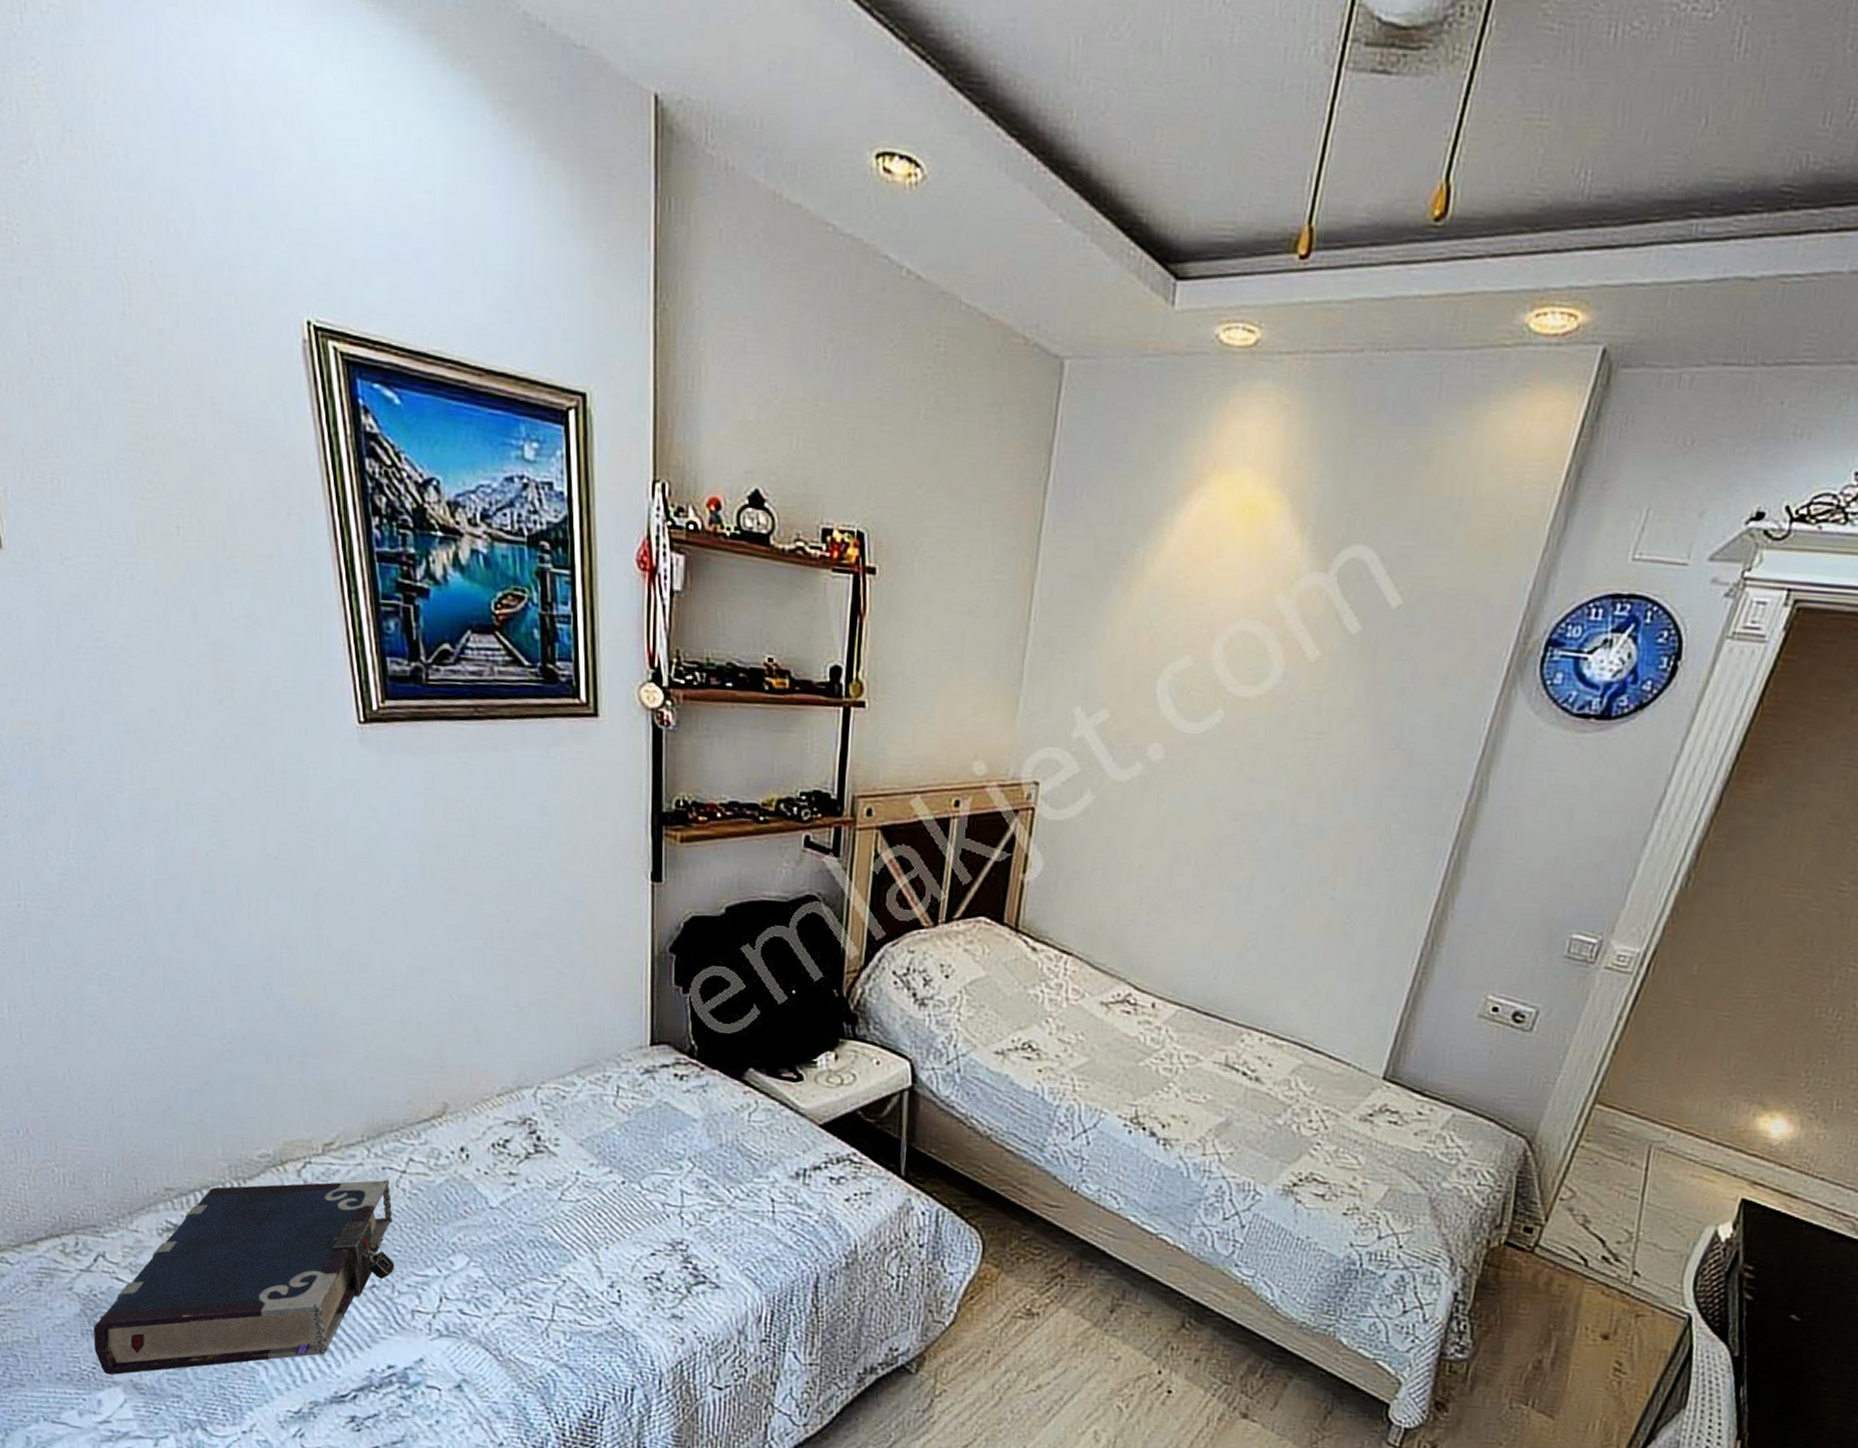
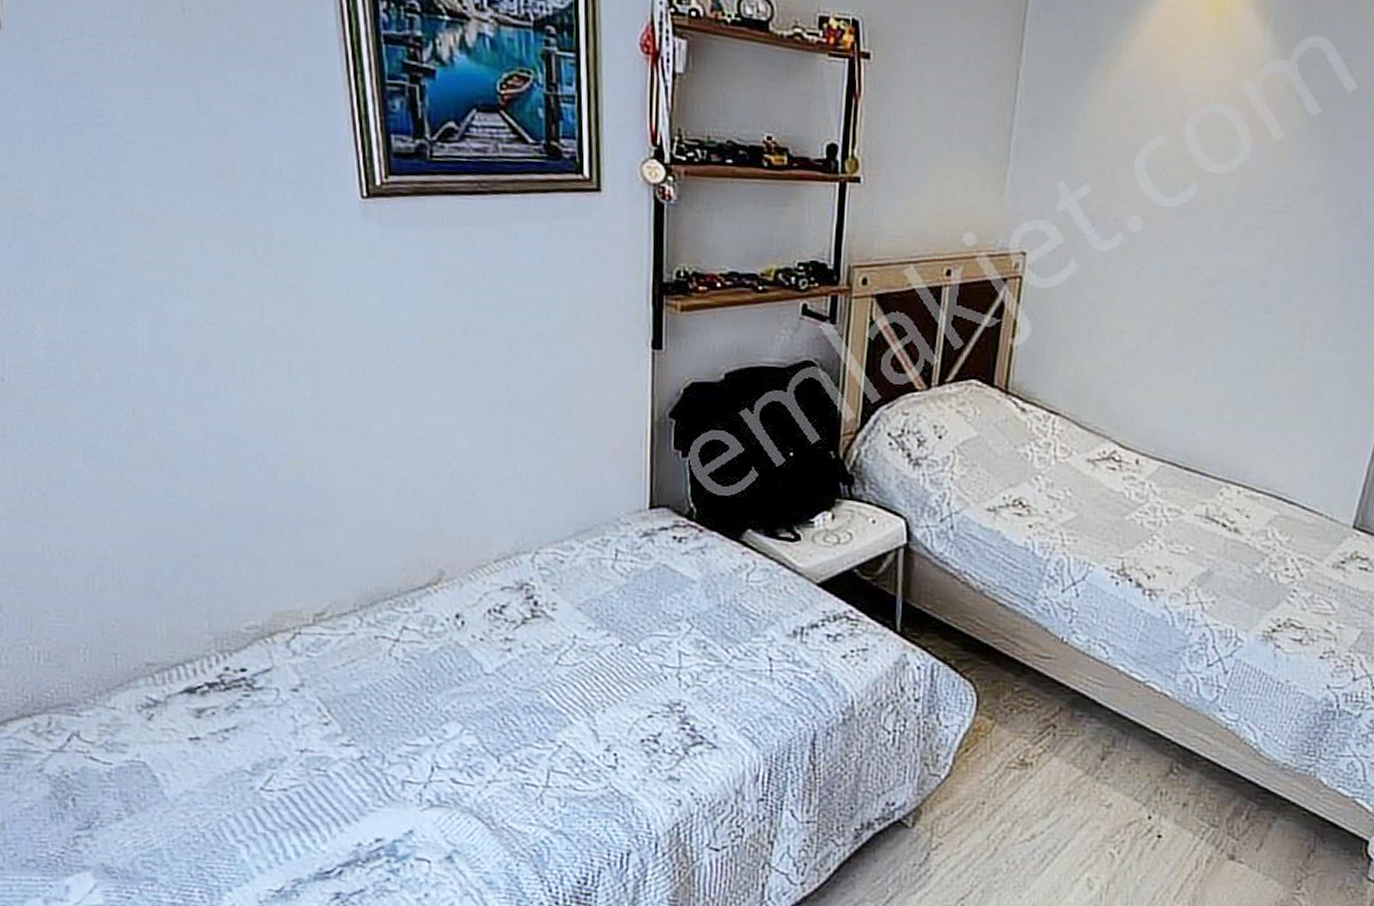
book: present [93,1179,395,1375] -> none [64,648,385,860]

